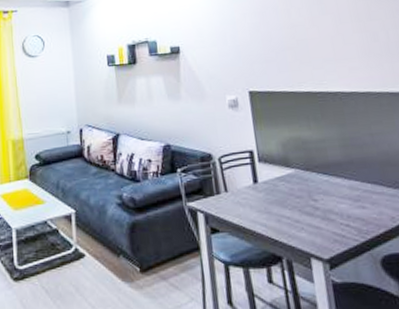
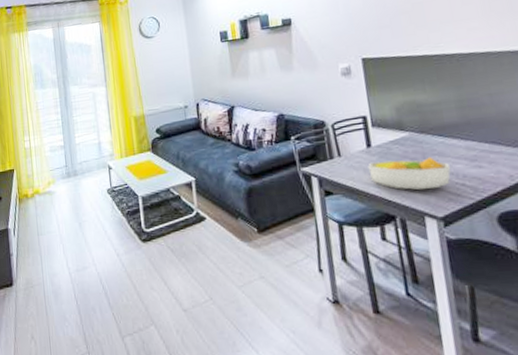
fruit bowl: none [254,195,336,229] -> present [368,156,451,190]

